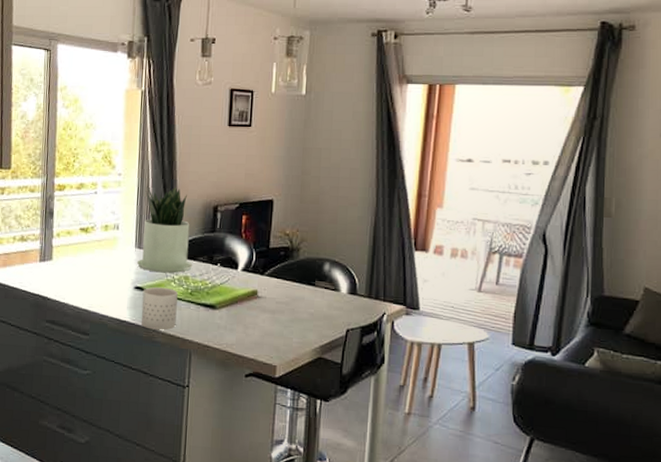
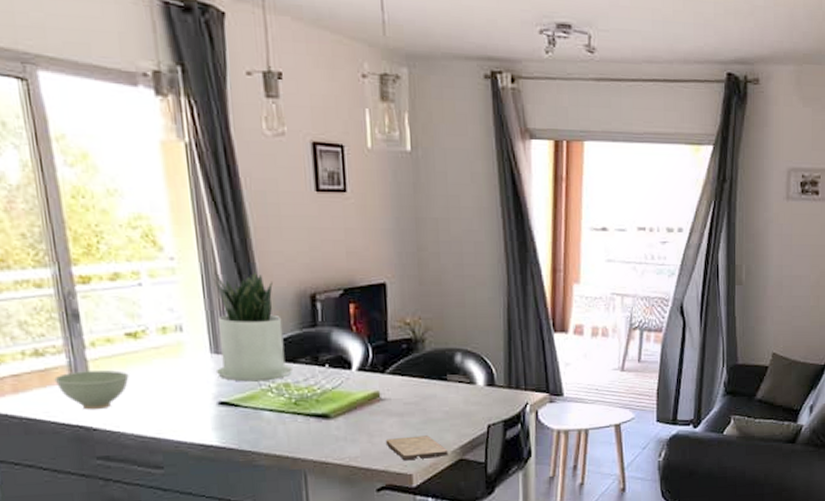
bowl: none [30,254,78,285] -> present [54,370,129,410]
mug: present [141,287,178,331] -> none [230,399,282,452]
cutting board: none [257,331,310,353] -> present [385,435,449,461]

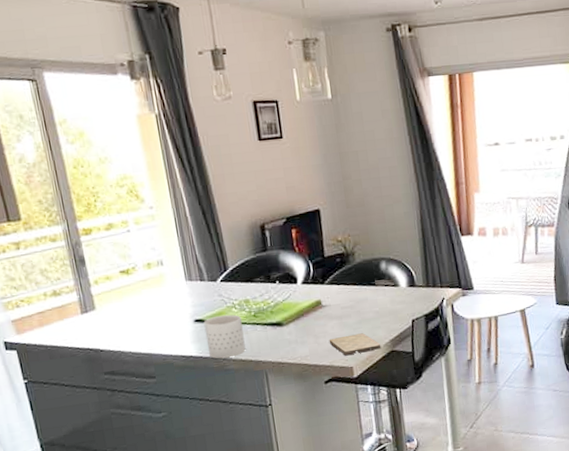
bowl: present [54,370,129,410] -> none [69,301,125,336]
planter: present [213,271,292,382] -> none [184,211,250,302]
mug: none [230,399,282,452] -> present [203,314,246,359]

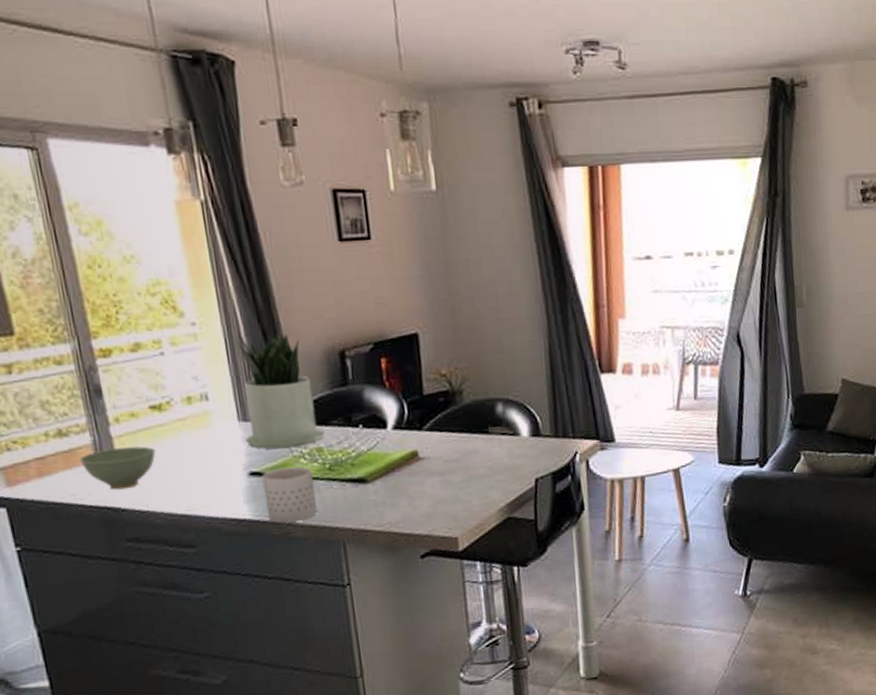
bowl: none [69,301,125,336] -> present [79,446,156,490]
planter: none [184,211,250,302] -> present [237,331,325,450]
cutting board: present [329,333,381,356] -> none [427,494,495,523]

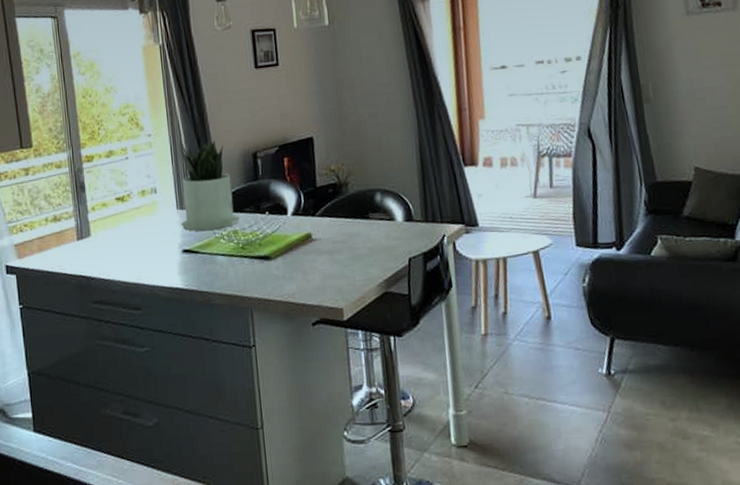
bowl: present [79,446,156,490] -> none [66,229,118,263]
mug: present [261,466,318,524] -> none [191,245,232,293]

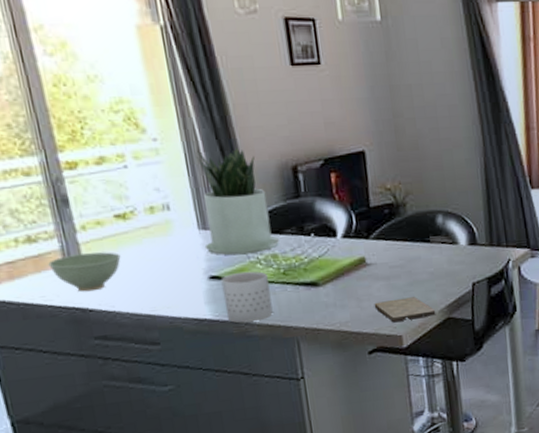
bowl: none [66,229,118,263] -> present [48,252,121,292]
mug: none [191,245,232,293] -> present [220,271,273,324]
cutting board: none [318,271,374,296] -> present [374,297,436,323]

